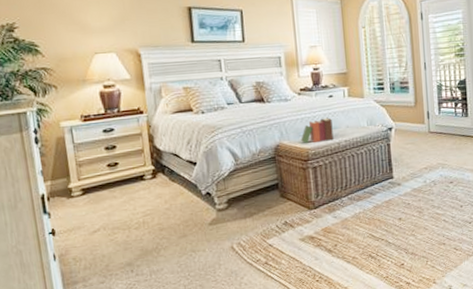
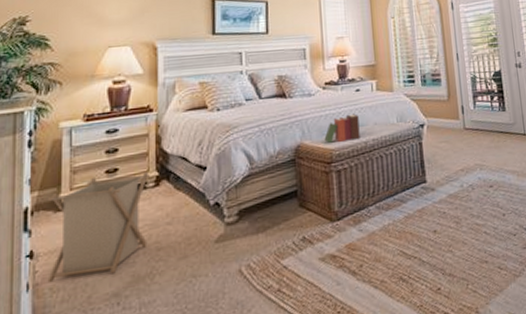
laundry basket: none [59,165,151,255] -> present [47,171,150,283]

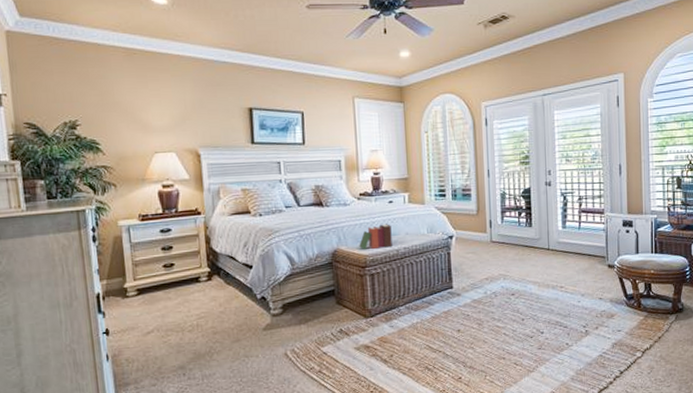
laundry basket: present [47,171,150,283] -> none [115,267,205,355]

